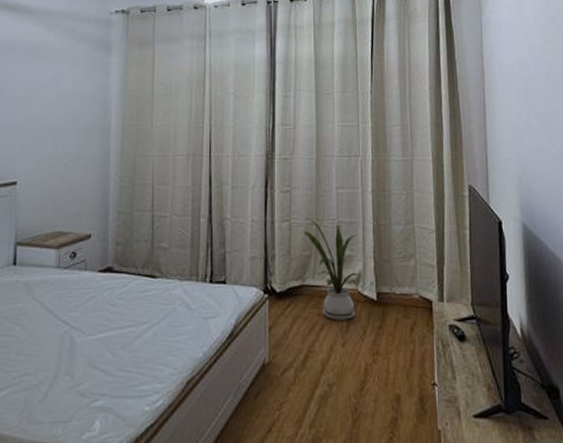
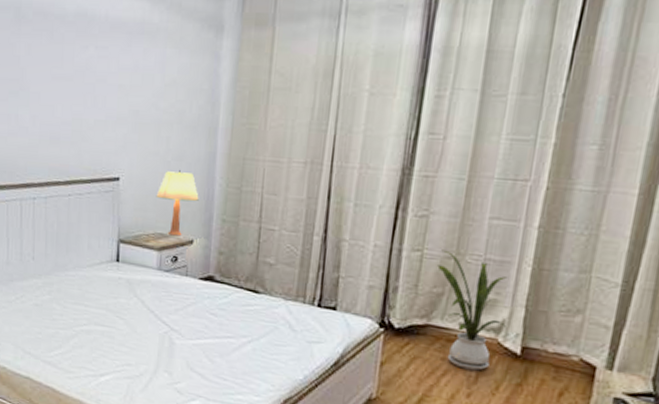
table lamp: none [53,169,95,232] -> present [156,169,199,237]

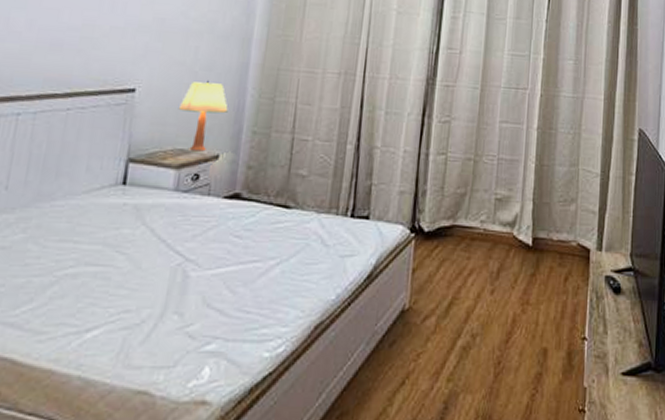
house plant: present [437,249,508,371] -> none [460,152,519,266]

